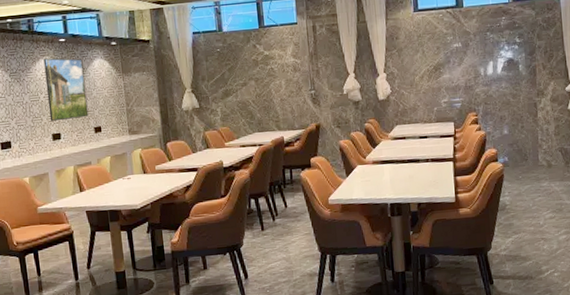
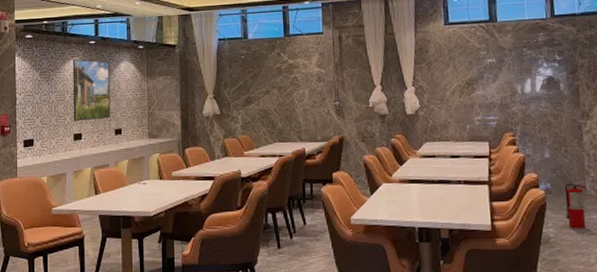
fire extinguisher: none [520,153,539,196] -> present [564,181,586,229]

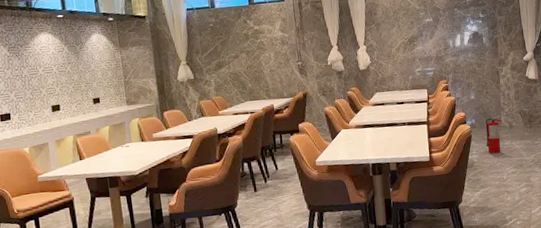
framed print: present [73,59,111,122] -> none [41,33,87,94]

